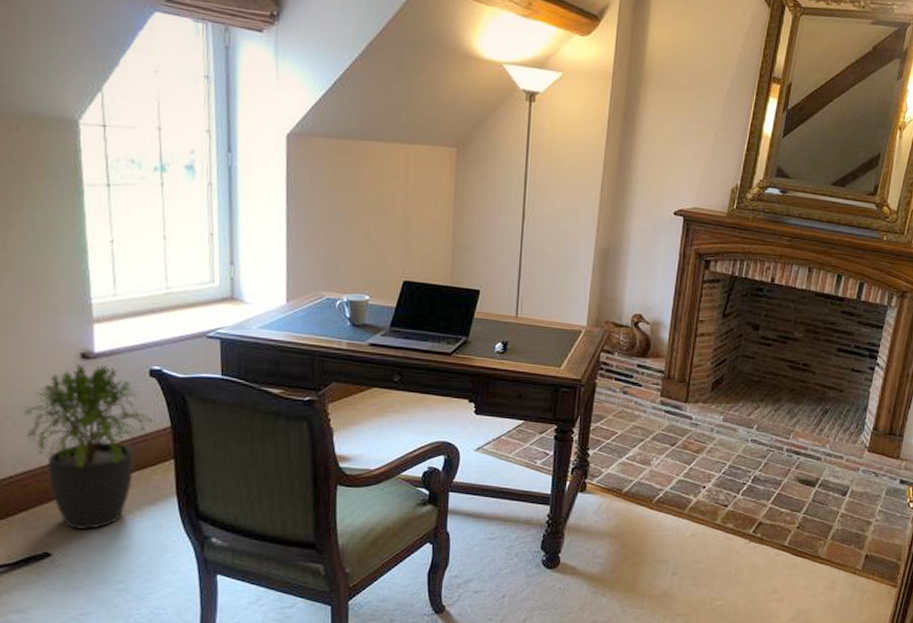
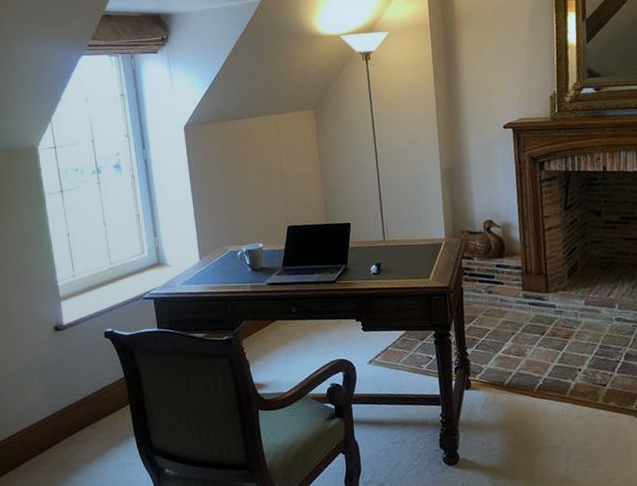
potted plant: present [20,364,157,531] -> none [16,333,113,474]

